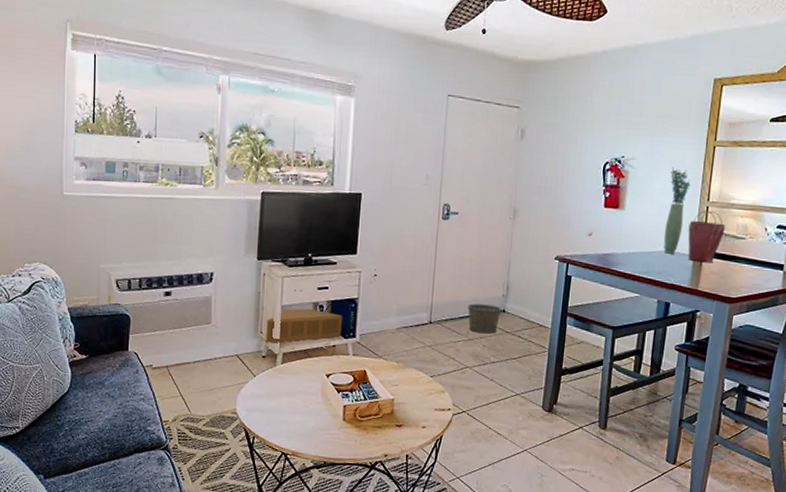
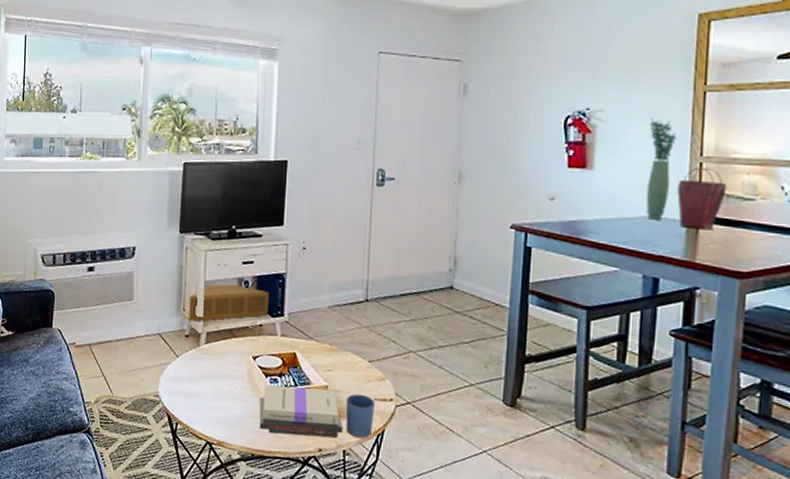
books: none [331,399,407,445] -> present [259,384,343,438]
mug: none [409,405,435,444] -> present [345,393,375,438]
basket: present [467,303,502,334] -> none [408,279,449,314]

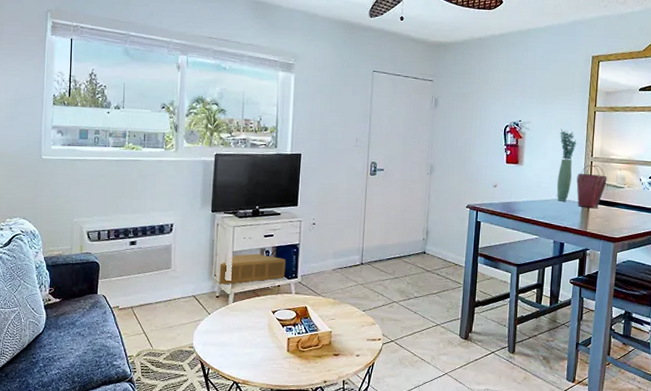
books: present [259,384,343,438] -> none [277,333,343,372]
mug: present [345,393,375,438] -> none [345,336,367,370]

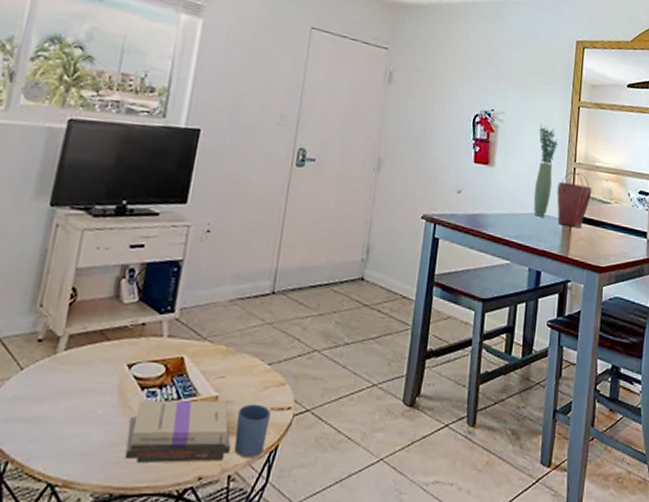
speaker: present [219,253,286,285] -> none [46,272,159,321]
books: none [277,333,343,372] -> present [124,399,231,463]
mug: none [345,336,367,370] -> present [234,403,271,458]

